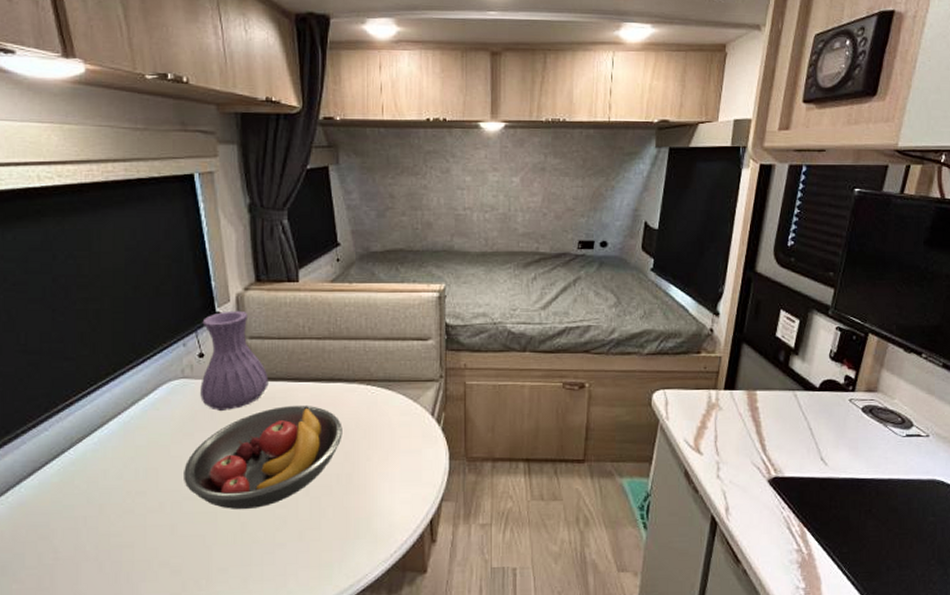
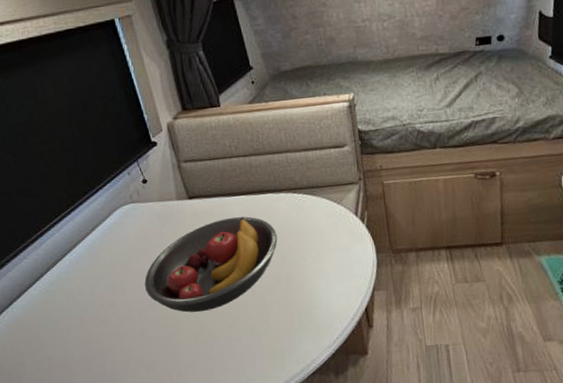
vase: present [200,310,269,412] -> none [141,138,207,229]

